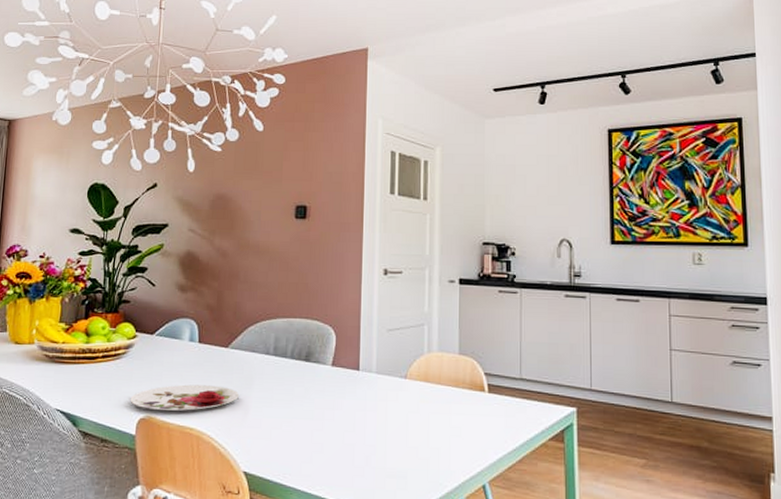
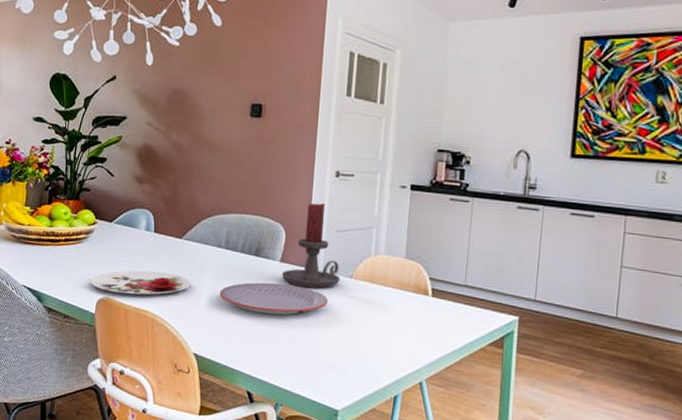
plate: none [269,389,384,423] -> present [219,282,329,315]
candle holder: none [333,302,395,392] -> present [281,203,341,289]

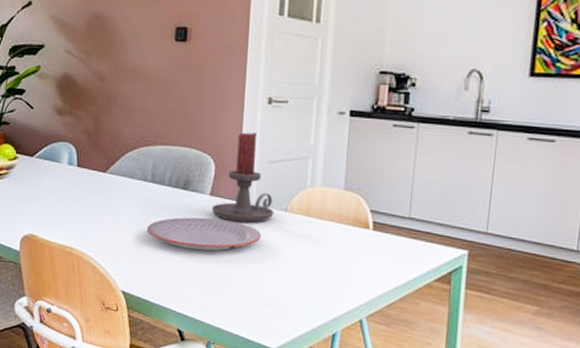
plate: present [90,270,191,295] -> none [13,206,117,232]

